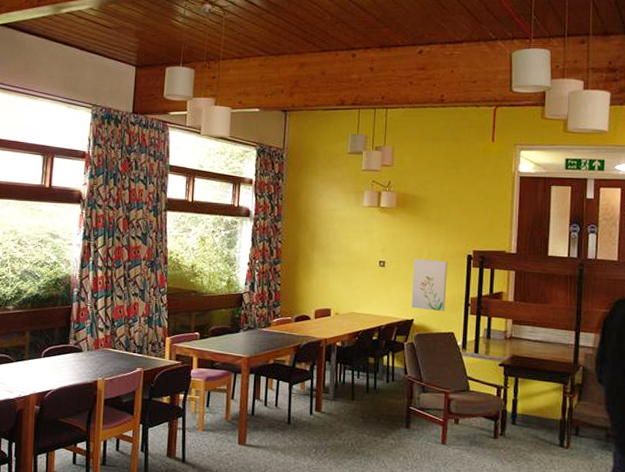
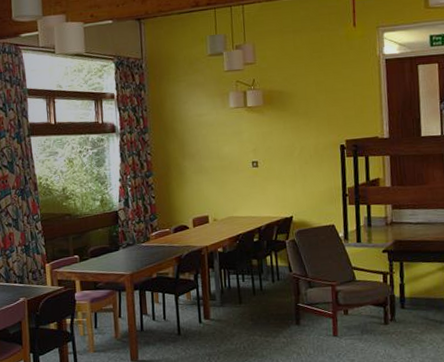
wall art: present [411,259,447,312] -> none [286,153,323,206]

